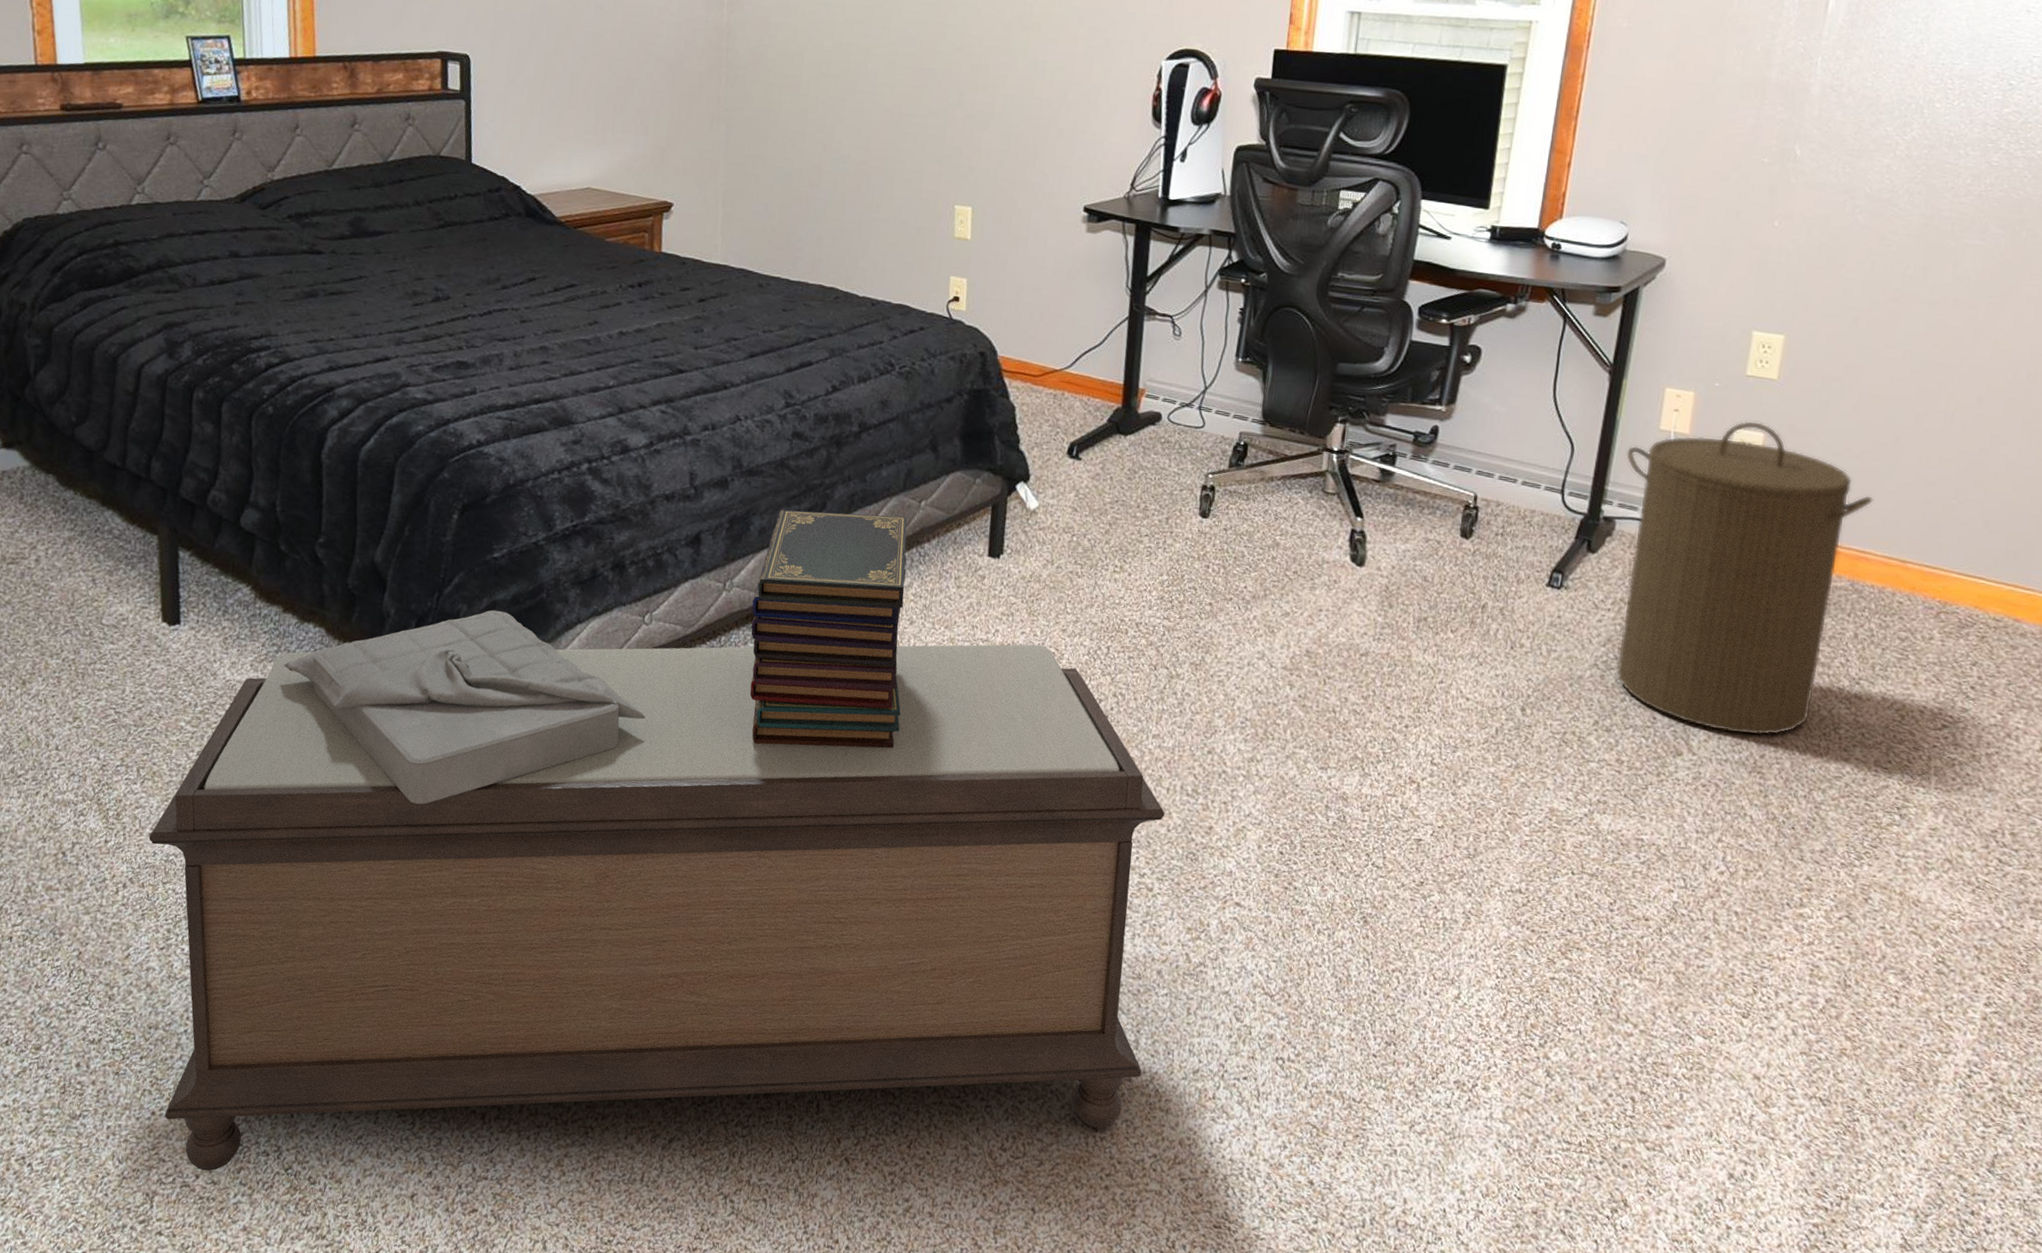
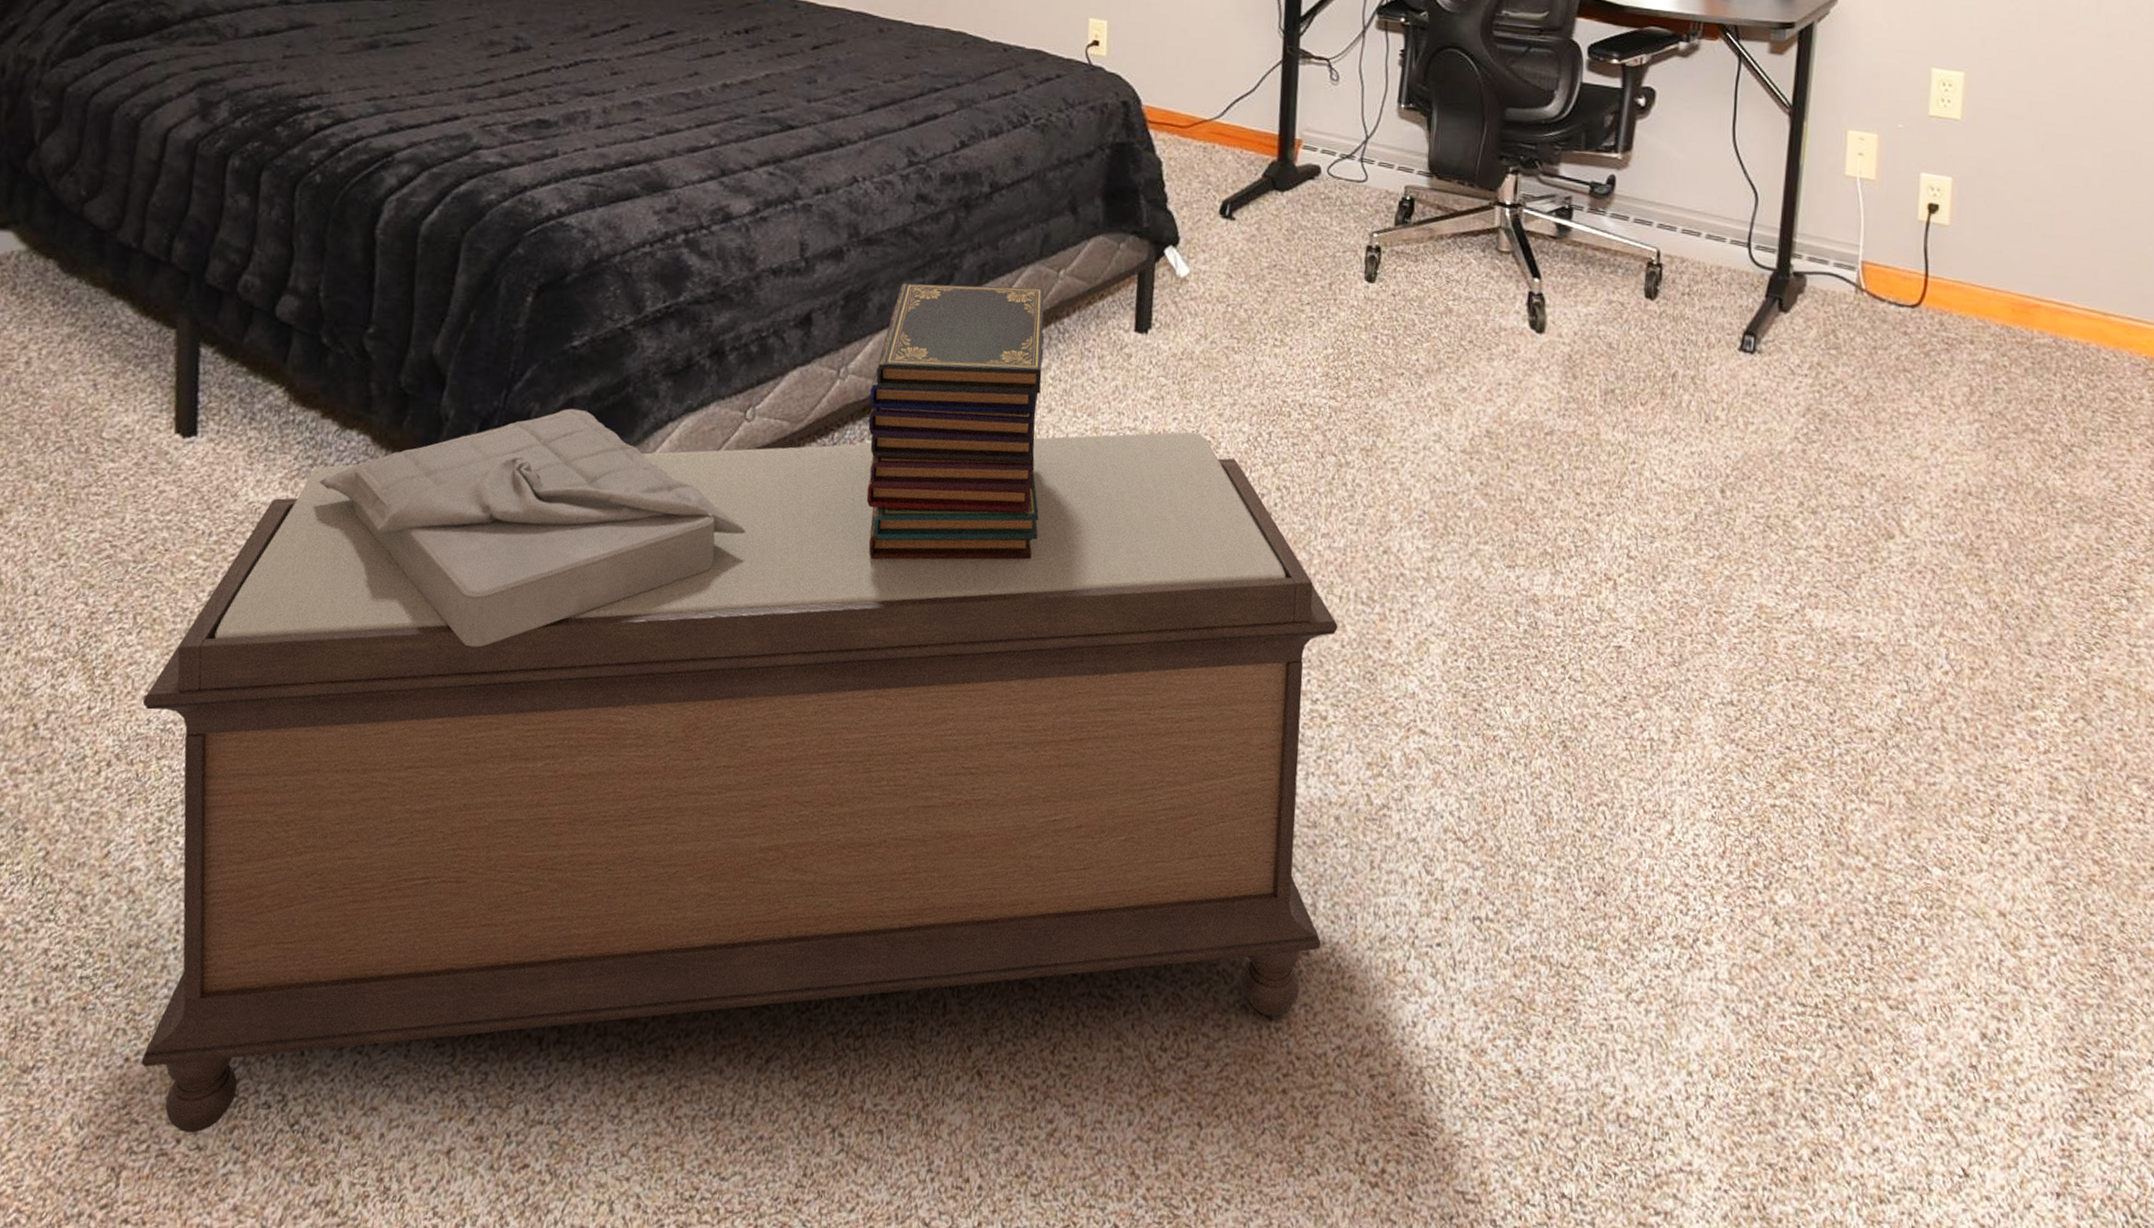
laundry hamper: present [1615,420,1873,736] -> none [1812,164,2068,513]

